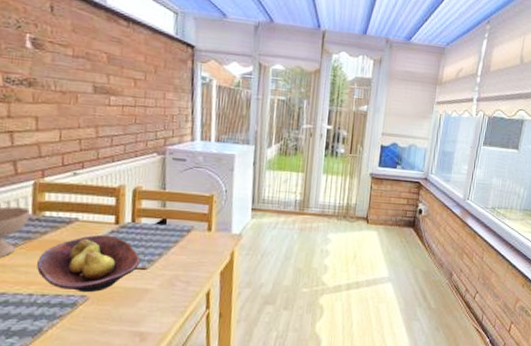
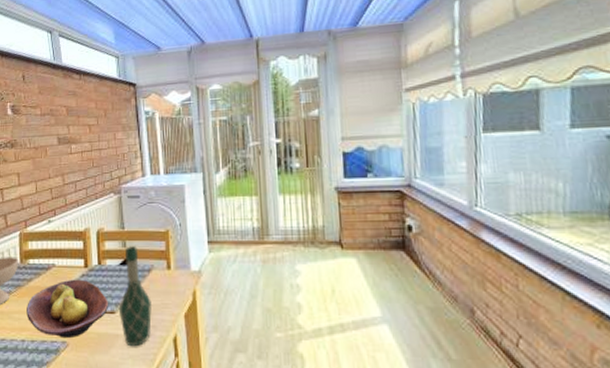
wine bottle: none [151,207,189,300] -> present [118,246,153,347]

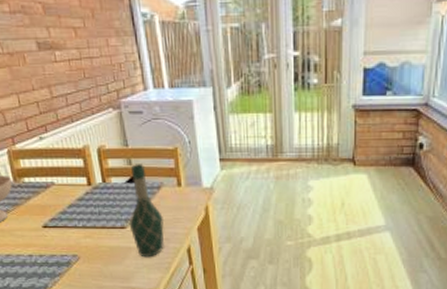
fruit bowl: present [26,279,109,339] -> none [29,197,119,252]

